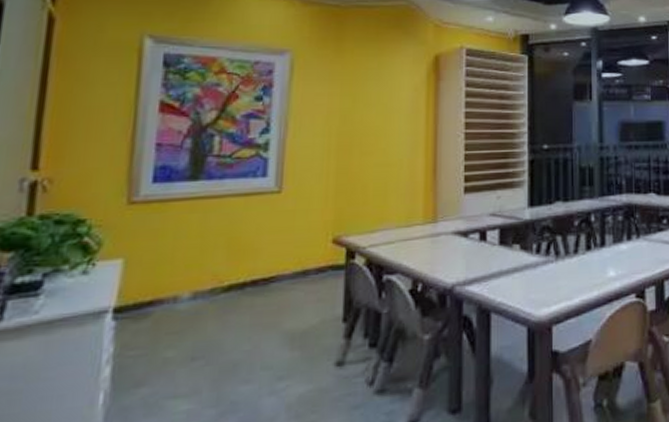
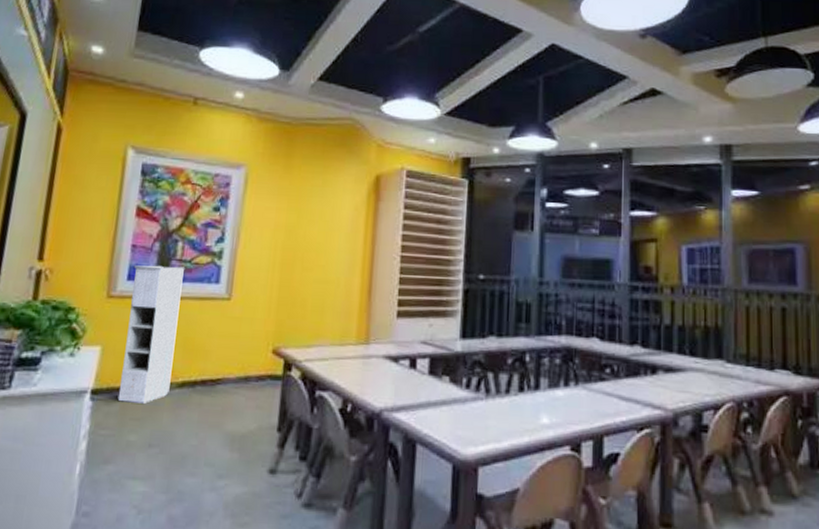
storage cabinet: none [148,162,225,317] -> present [117,265,186,404]

